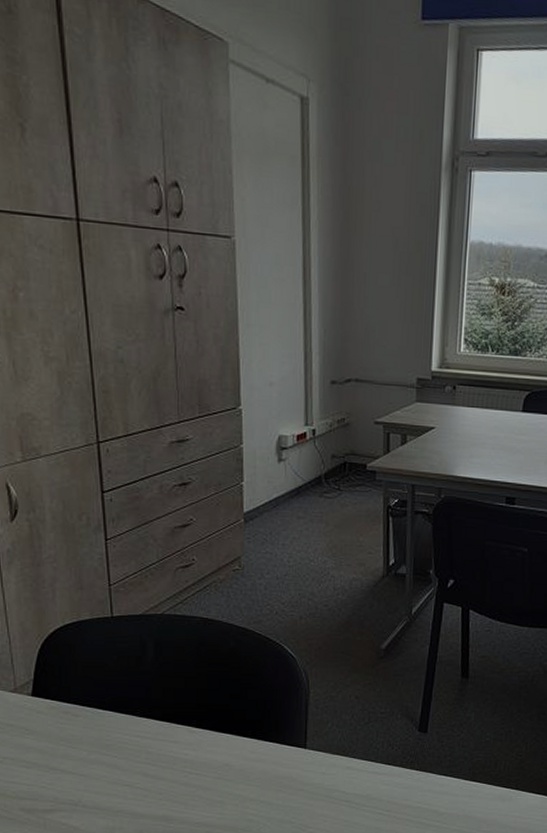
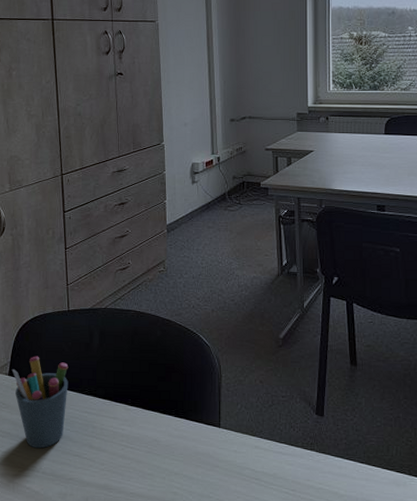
pen holder: none [36,672,114,779] -> present [11,356,69,449]

